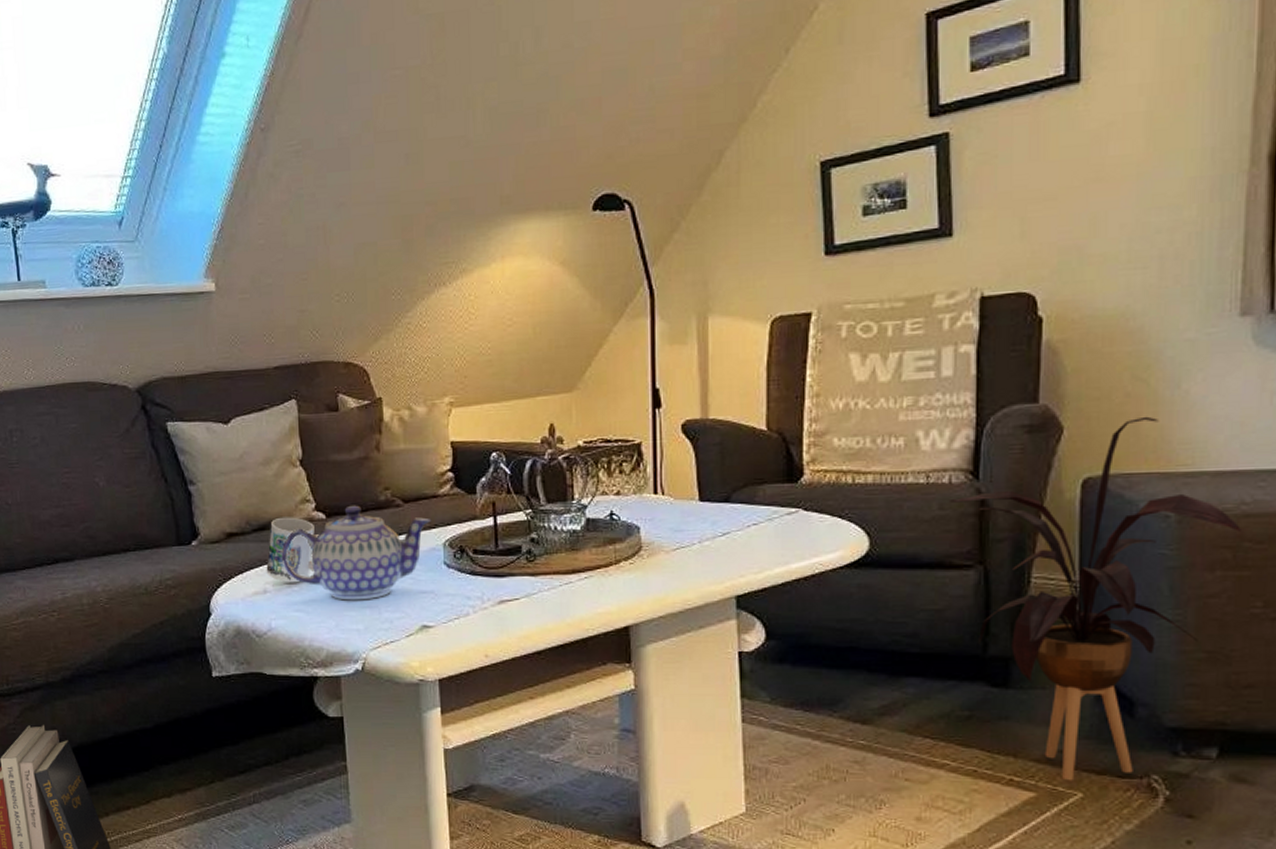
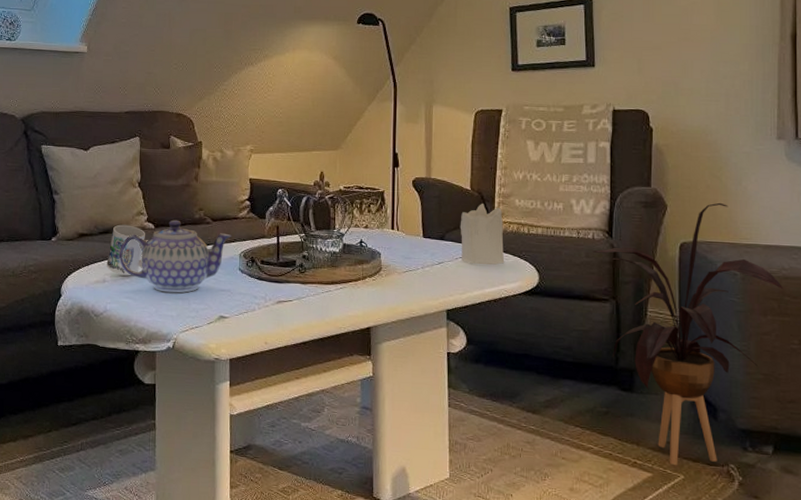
candle: none [752,446,819,532] -> present [460,203,505,266]

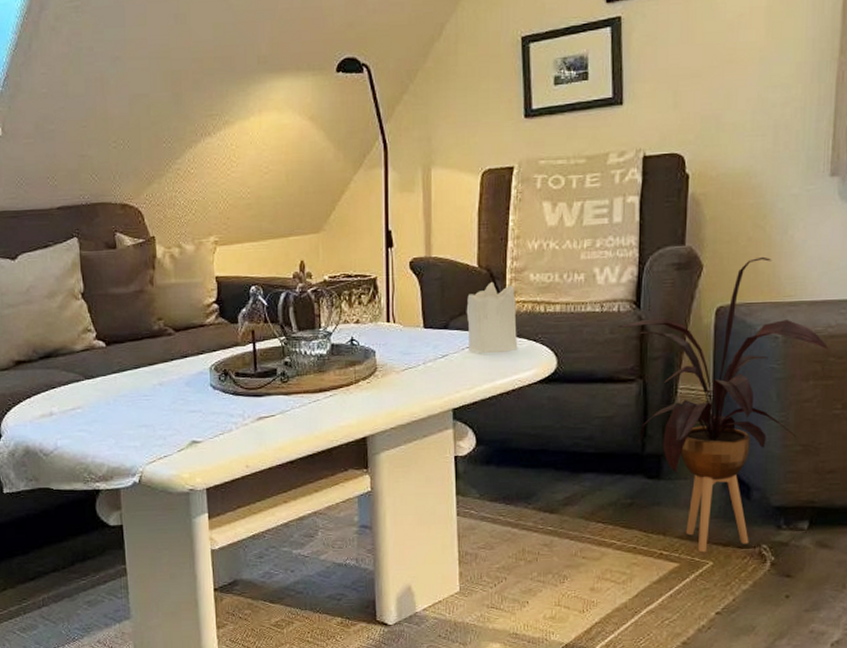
mug: present [106,224,148,276] -> none [52,345,100,406]
teapot: present [118,219,232,293] -> none [65,334,200,421]

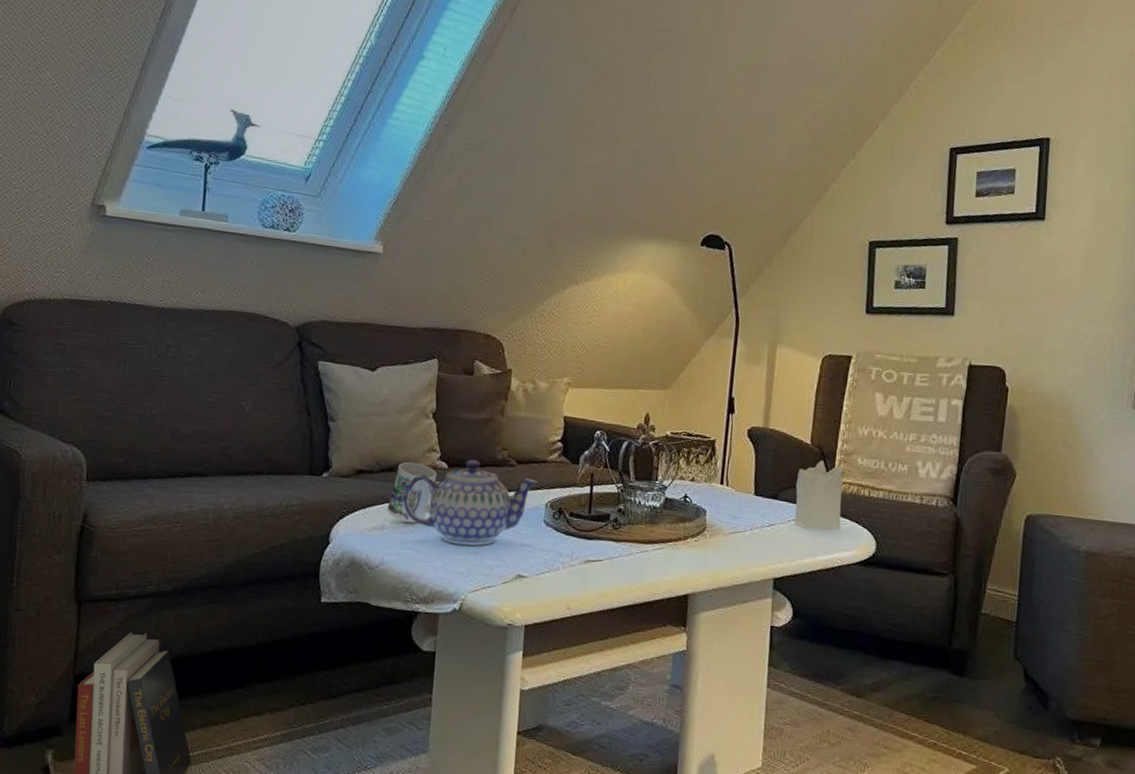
mug: none [52,345,100,406] -> present [387,461,440,523]
teapot: none [65,334,200,421] -> present [402,459,539,546]
house plant: present [617,256,828,553] -> none [934,473,1125,758]

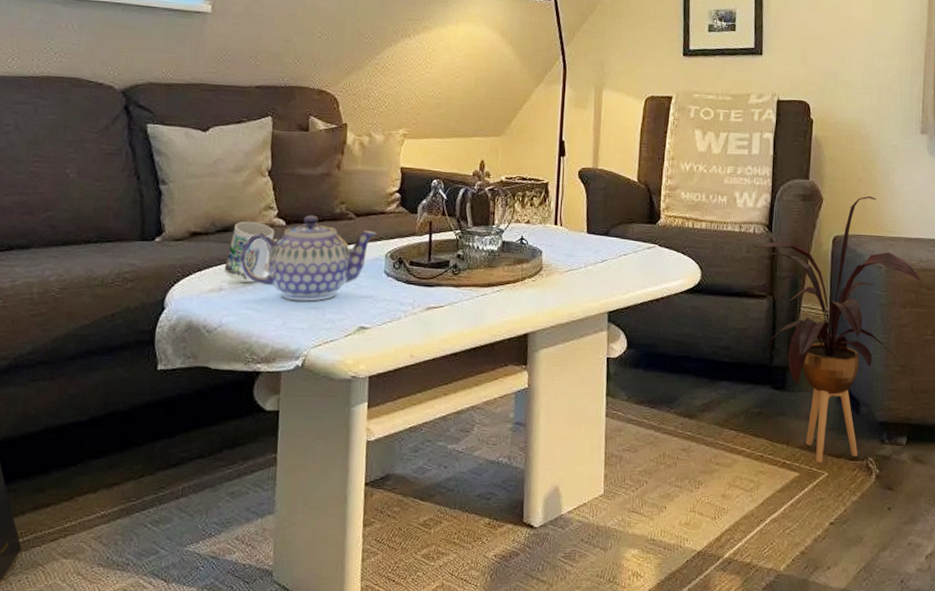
candle: present [794,459,843,530] -> none [625,195,669,263]
house plant: none [934,473,1125,758] -> present [752,195,920,463]

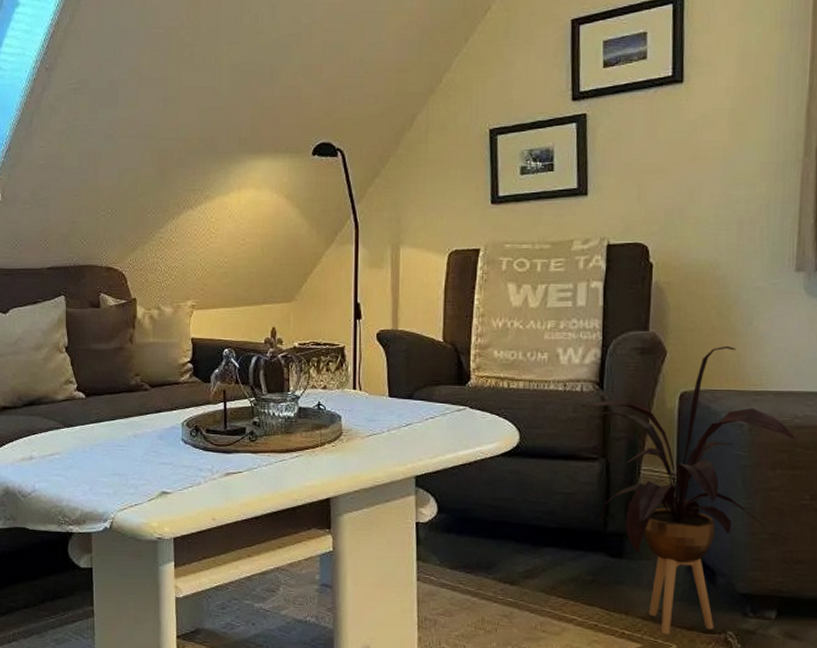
mug: present [224,221,278,283] -> none [33,395,79,452]
teapot: present [239,215,378,302] -> none [46,387,173,469]

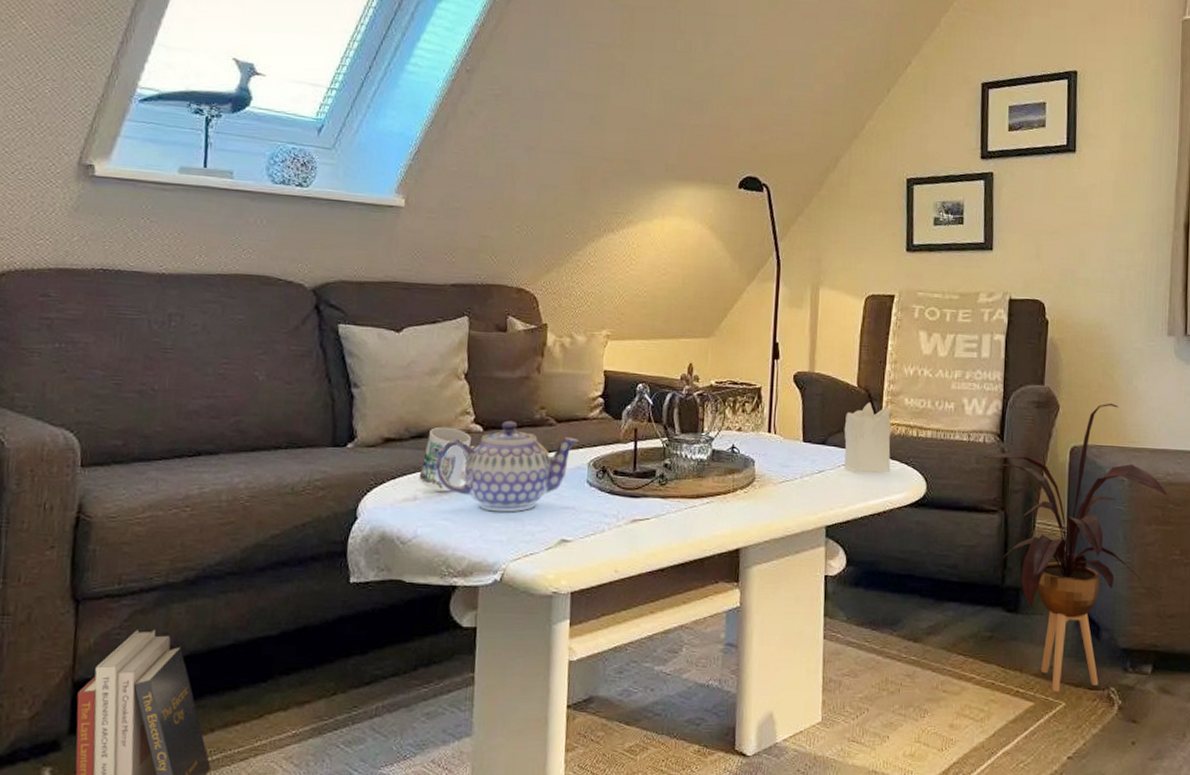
mug: none [33,395,79,452] -> present [419,426,474,492]
teapot: none [46,387,173,469] -> present [435,420,580,513]
candle: none [430,356,481,425] -> present [844,402,891,474]

